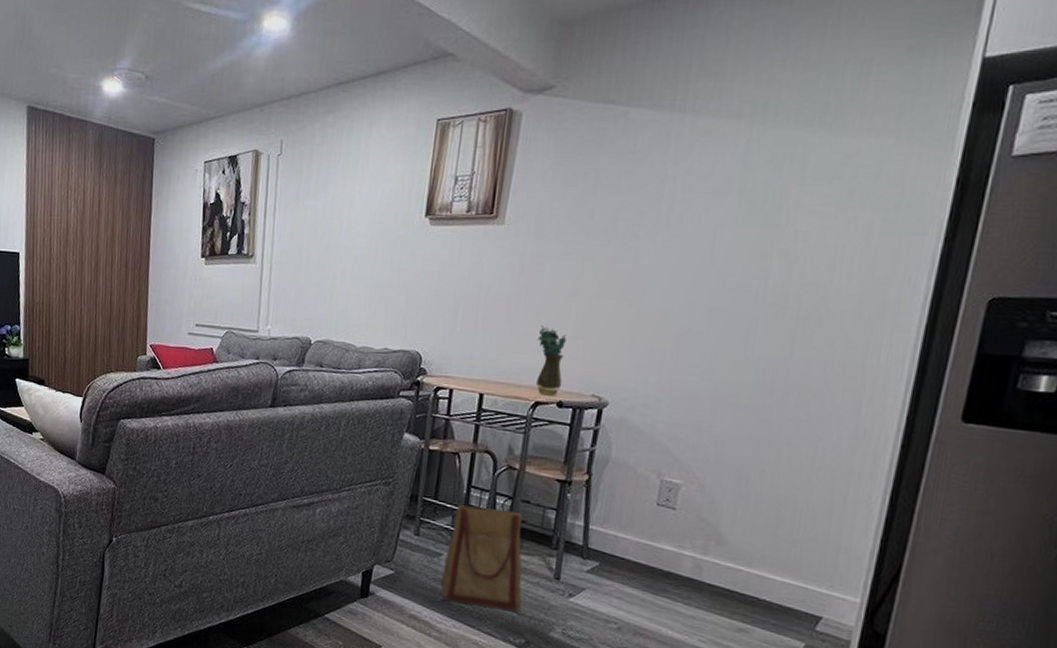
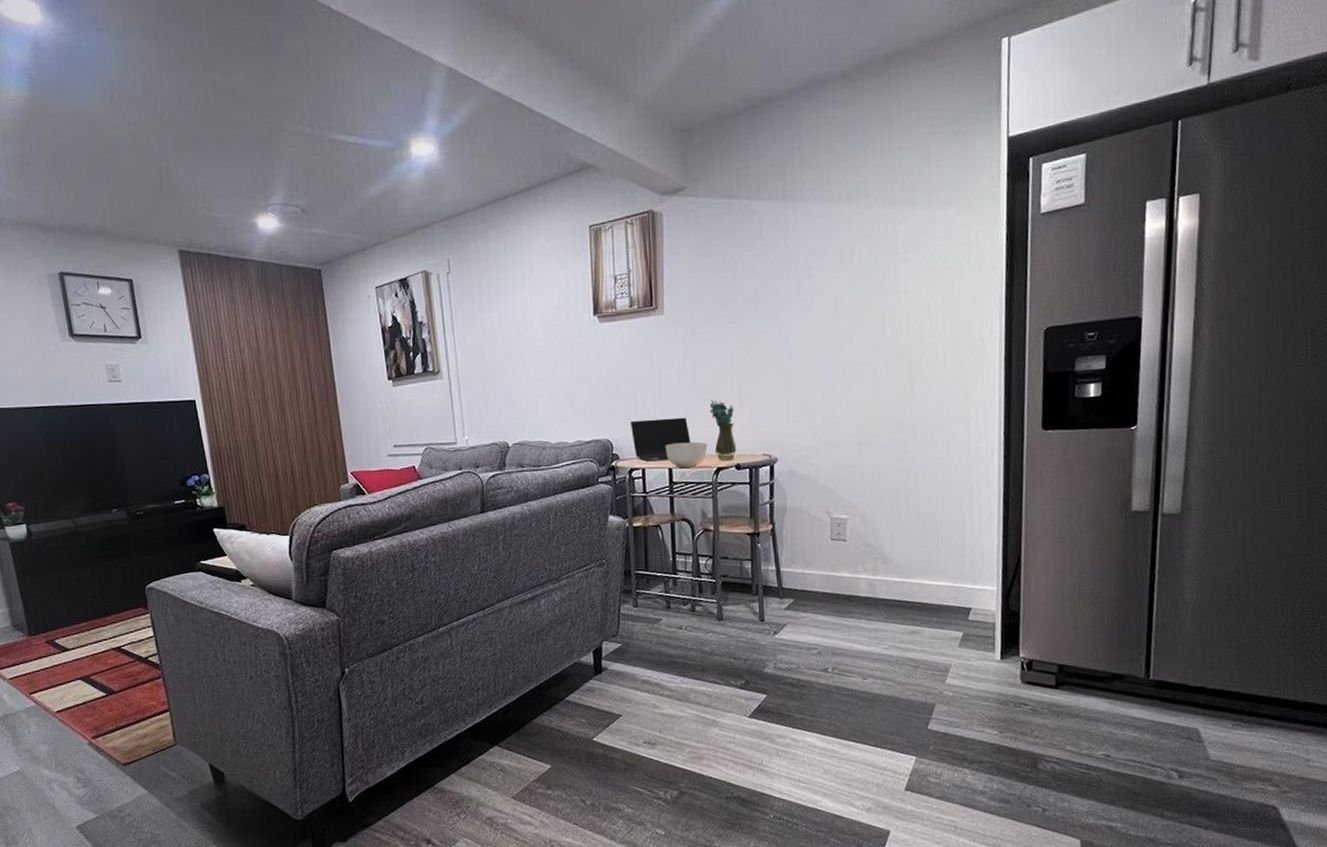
shopping bag: present [440,505,523,611] -> none [663,568,736,661]
laptop: none [444,335,524,387] -> present [631,417,705,462]
bowl: none [479,366,529,398] -> present [665,441,708,469]

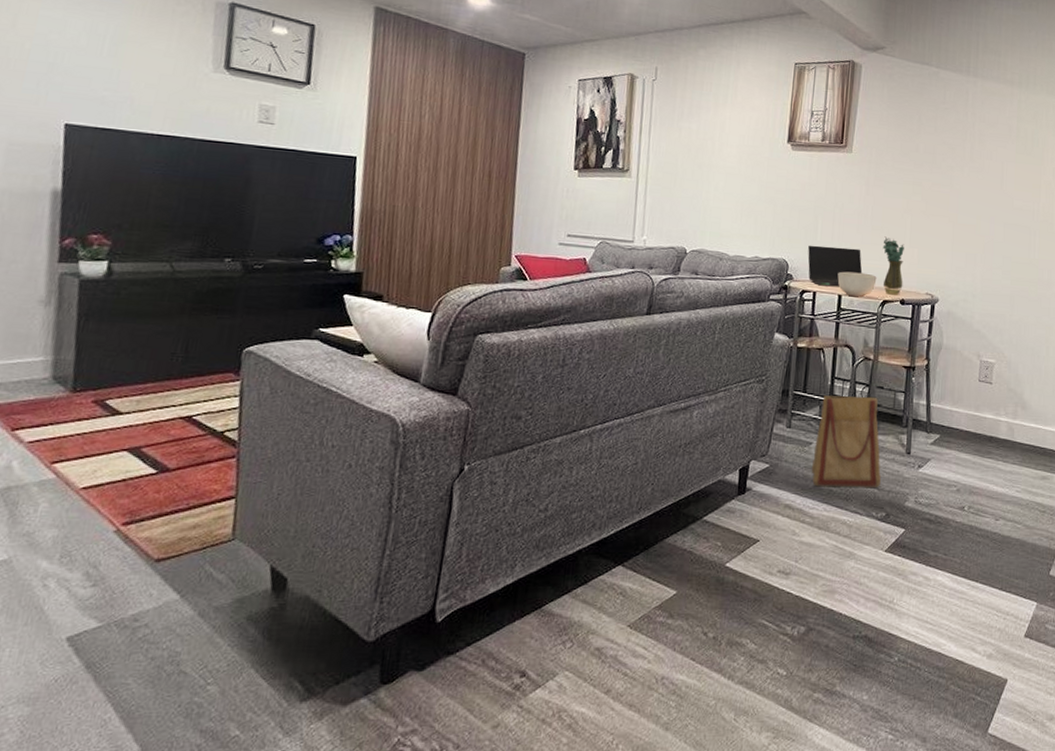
shopping bag: none [663,568,736,661] -> present [811,395,881,487]

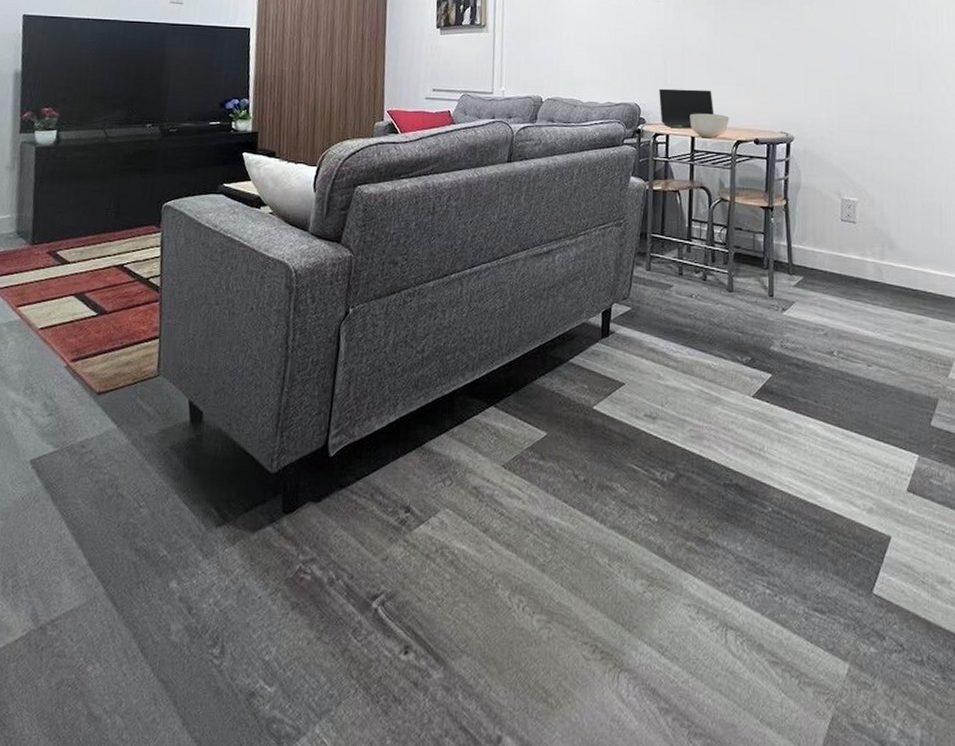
shopping bag: present [811,395,881,487] -> none [672,237,744,331]
vase: present [882,236,904,296] -> none [733,76,757,136]

